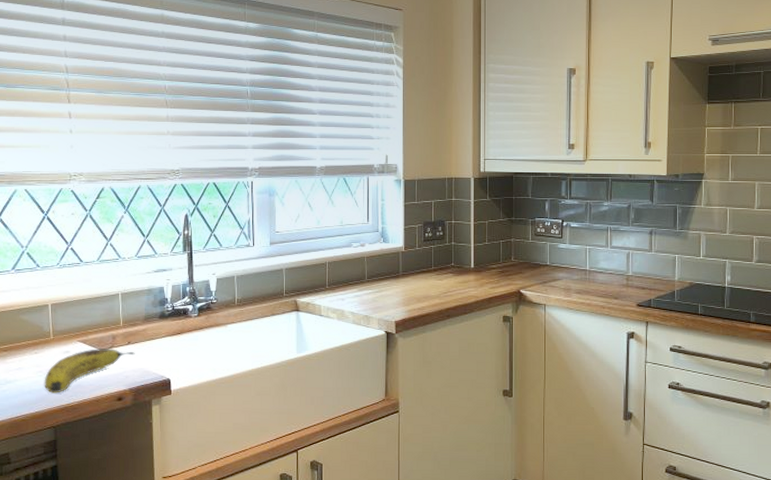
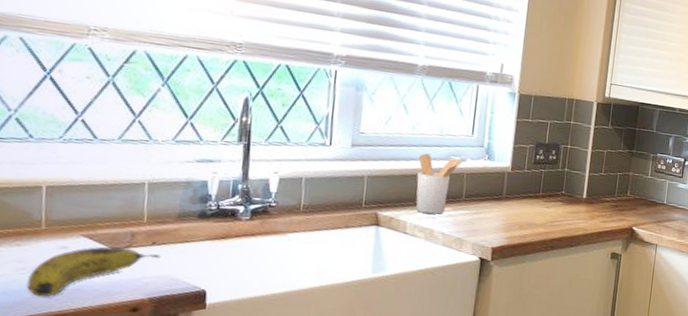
utensil holder: none [325,243,363,296] -> present [416,153,464,214]

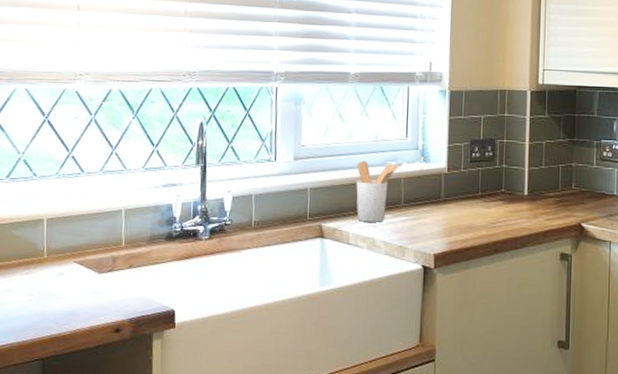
fruit: present [26,246,161,297] -> none [34,271,137,321]

